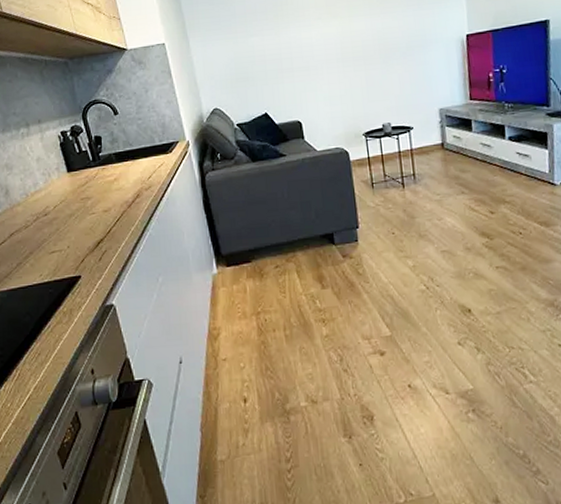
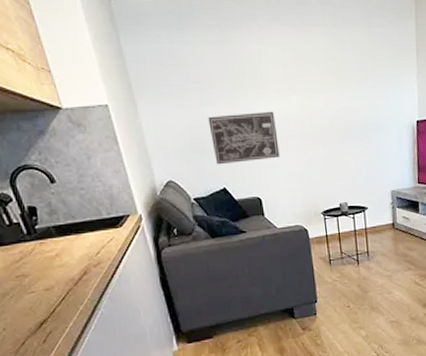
wall art: none [252,37,320,91] -> present [208,111,280,165]

